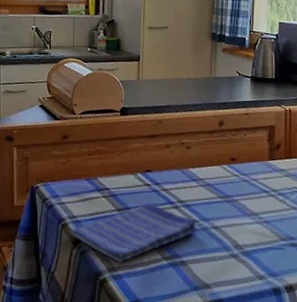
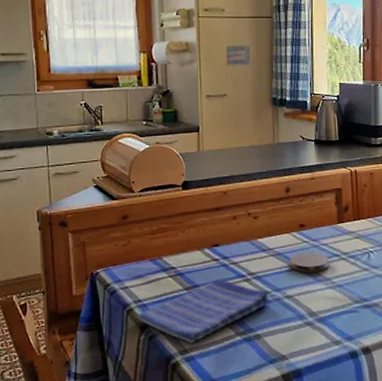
coaster: none [219,186,258,206] -> present [290,252,329,272]

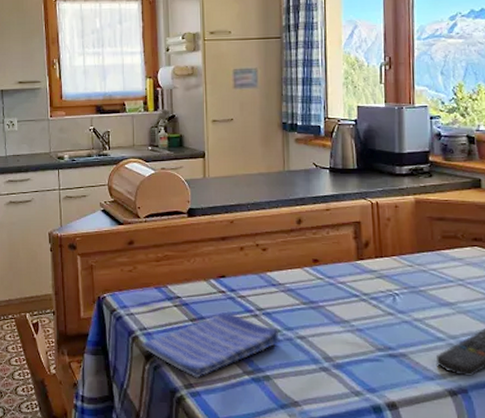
coaster: present [290,252,329,272] -> none [303,290,347,312]

